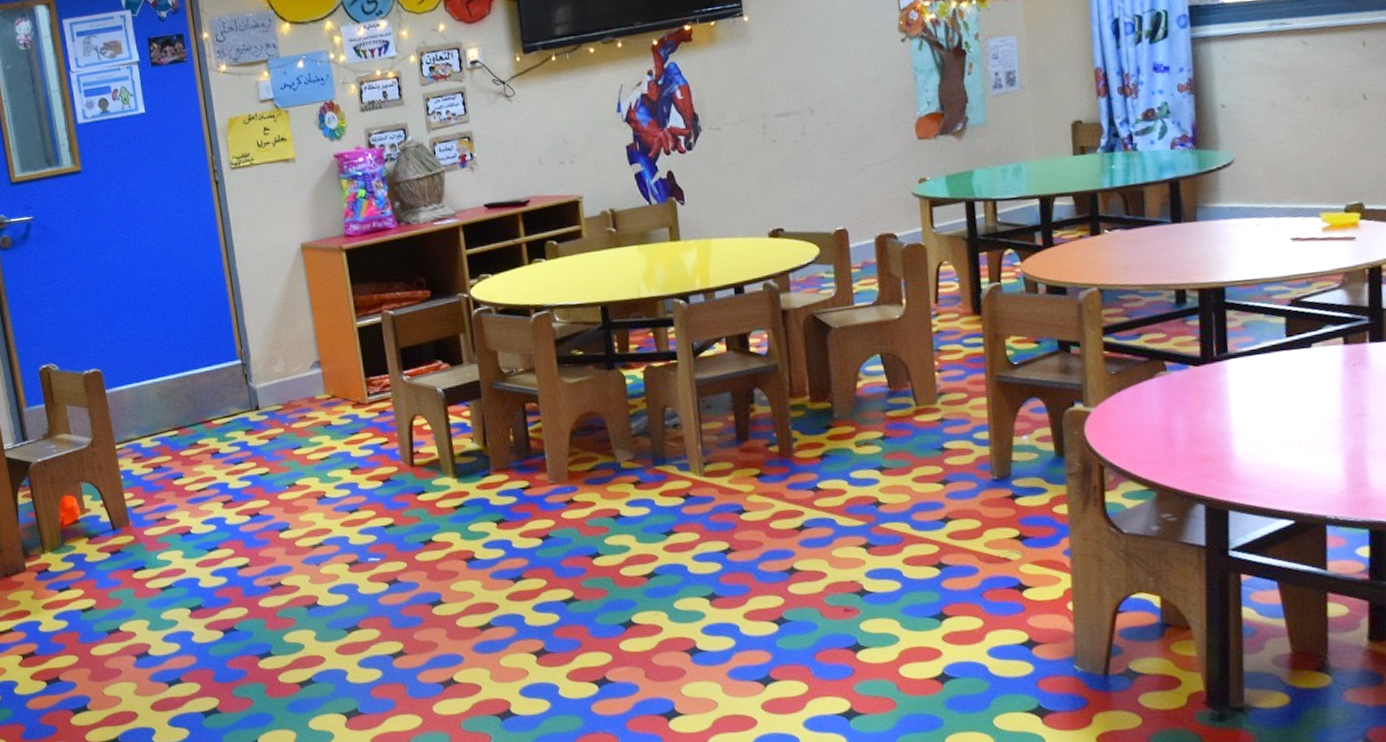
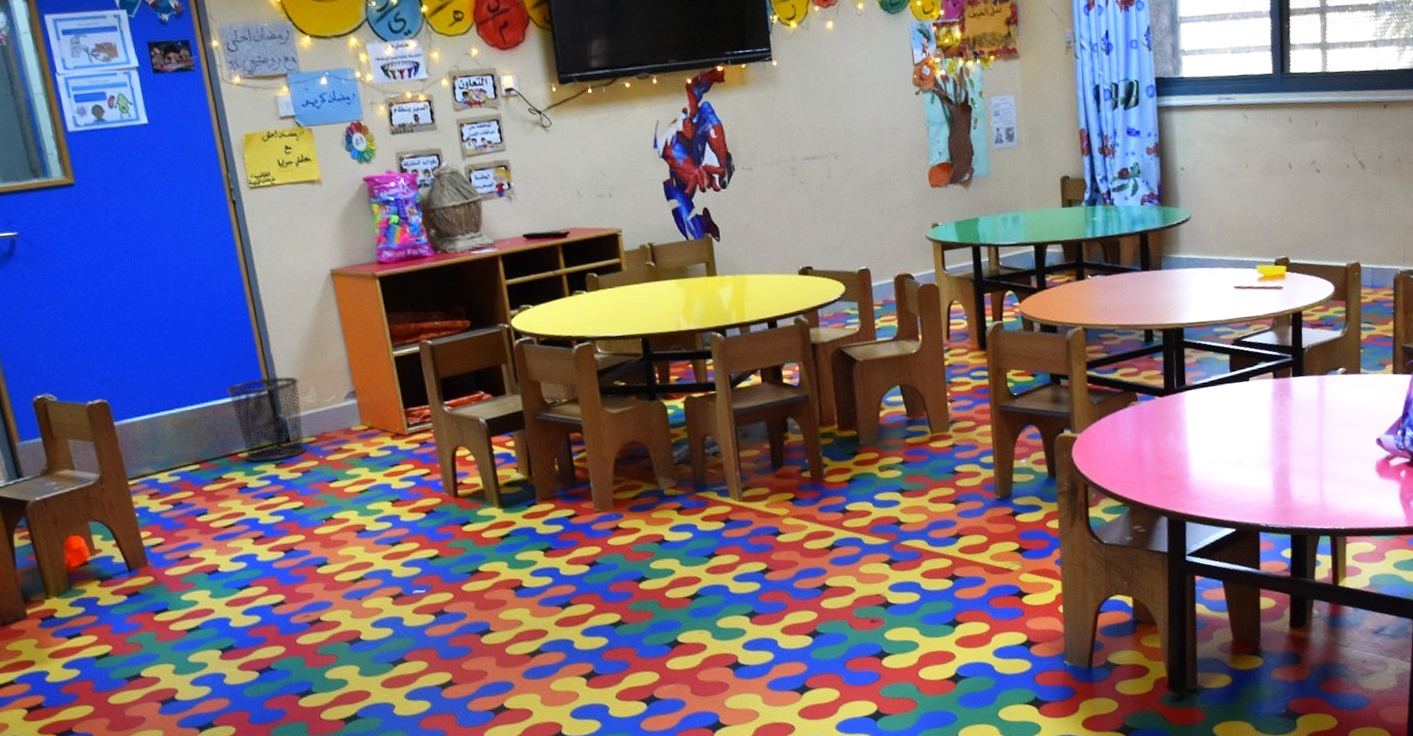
waste bin: none [203,346,274,429] -> present [226,376,307,462]

